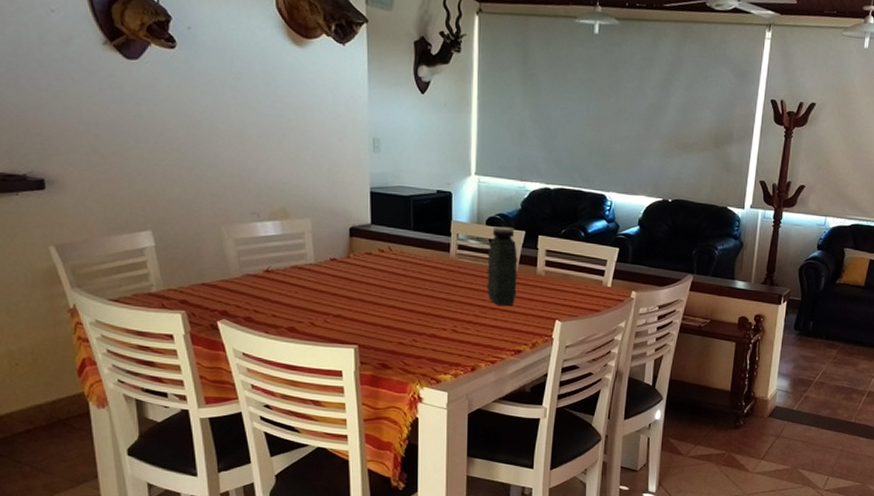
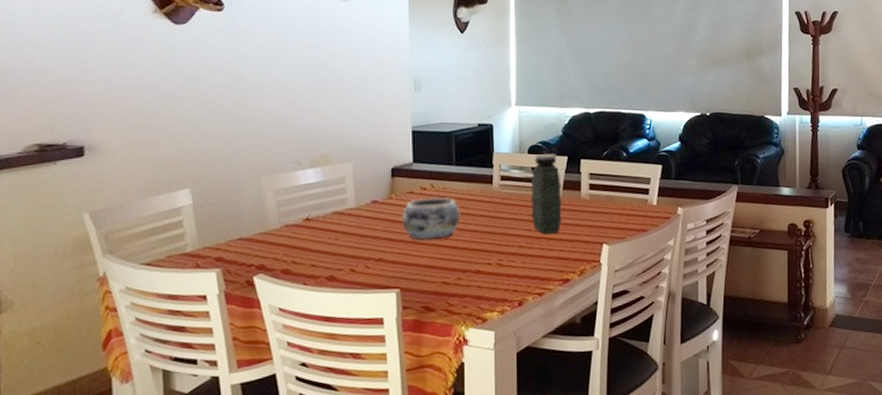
decorative bowl: none [359,259,418,301] -> present [401,197,461,240]

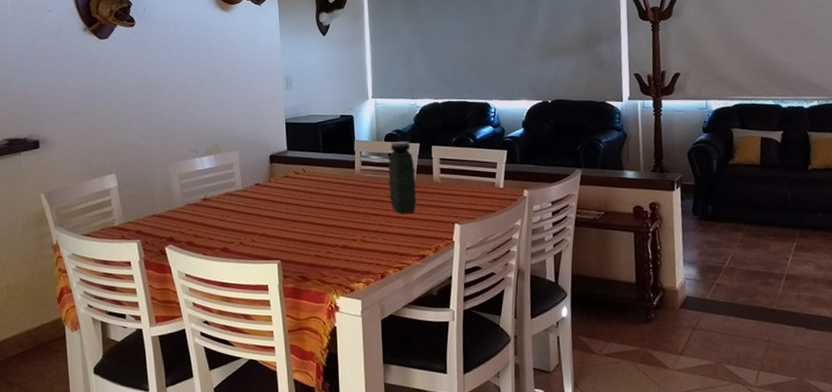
decorative bowl: present [401,197,461,240] -> none [279,181,329,218]

